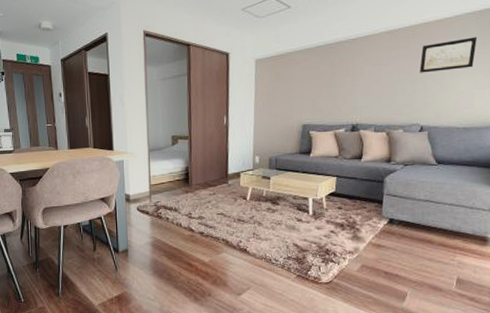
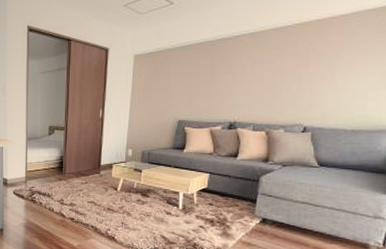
wall art: present [419,37,478,73] -> none [307,35,377,72]

